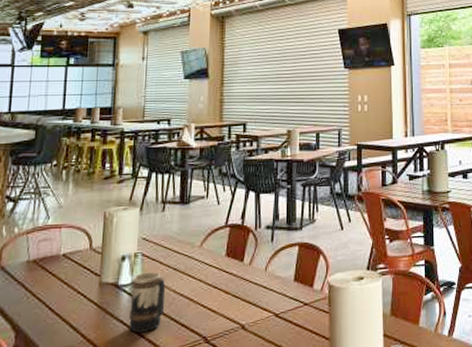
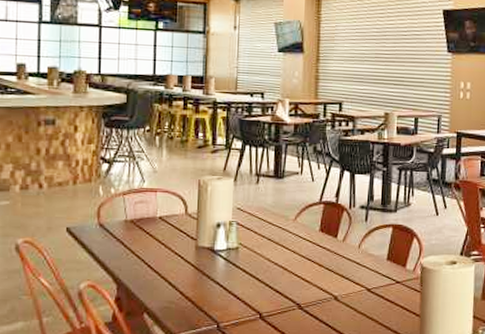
beer mug: present [129,271,166,333] -> none [225,240,261,295]

